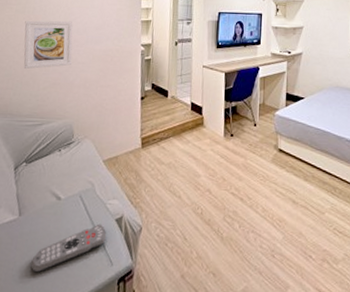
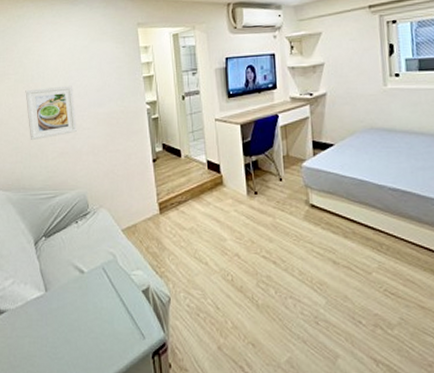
remote control: present [31,223,107,272] -> none [63,296,135,347]

